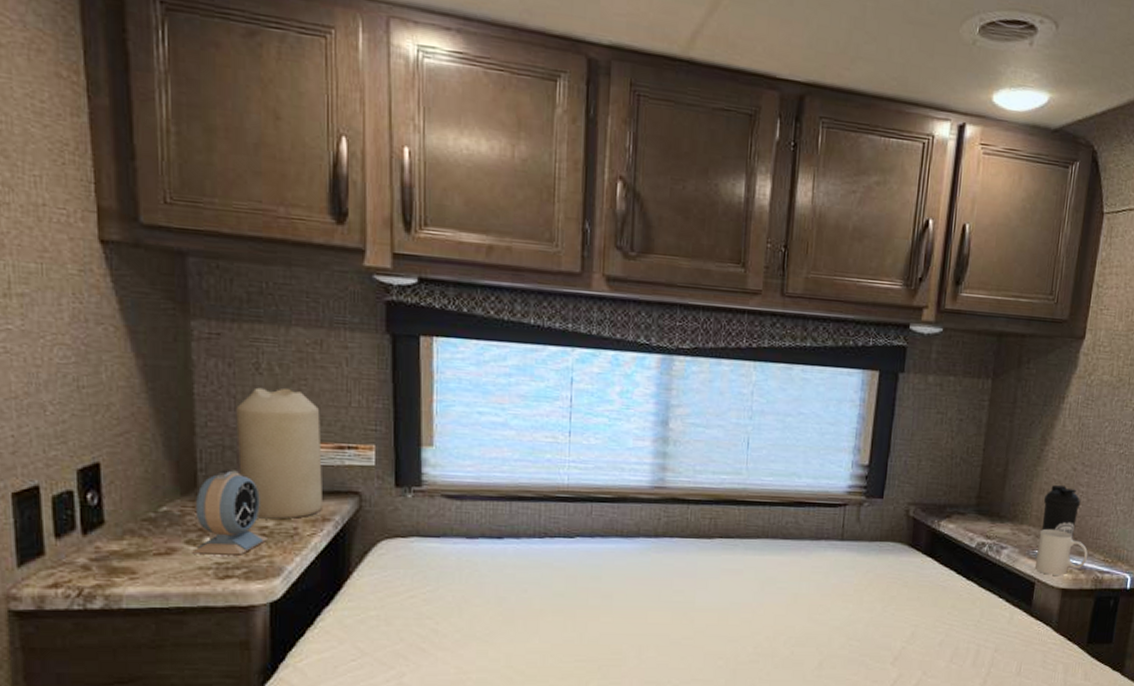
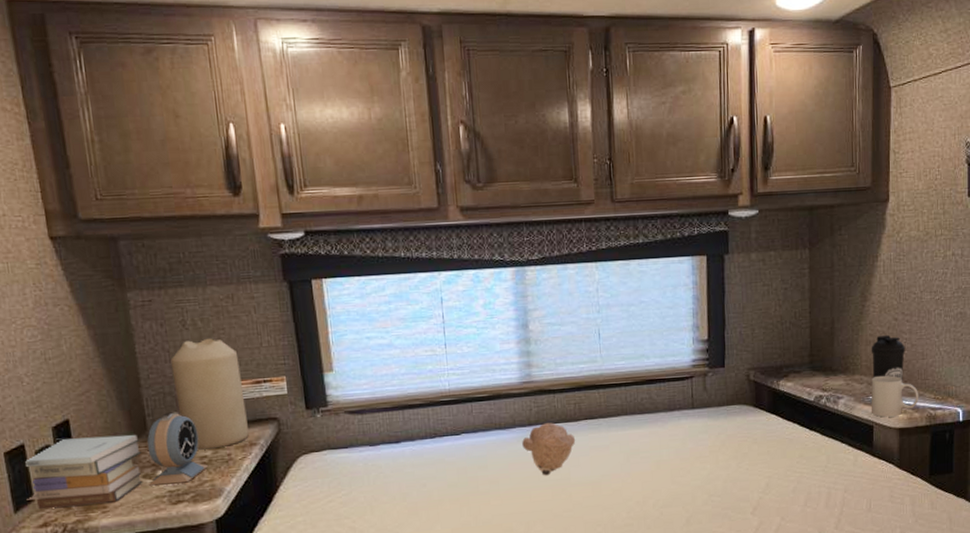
books: none [35,484,188,568] -> present [25,434,143,510]
teddy bear: none [645,536,707,596] -> present [522,422,576,476]

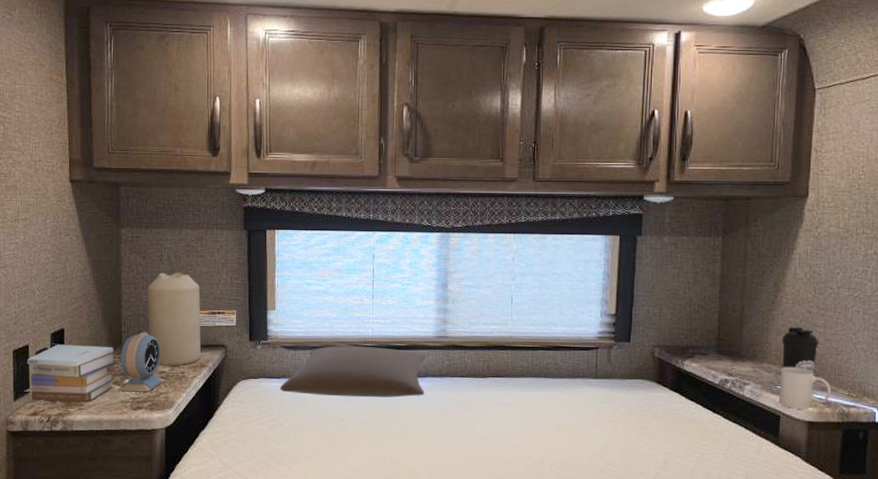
pillow: none [349,400,513,463] -> present [280,346,427,398]
teddy bear: present [522,422,576,476] -> none [432,376,482,425]

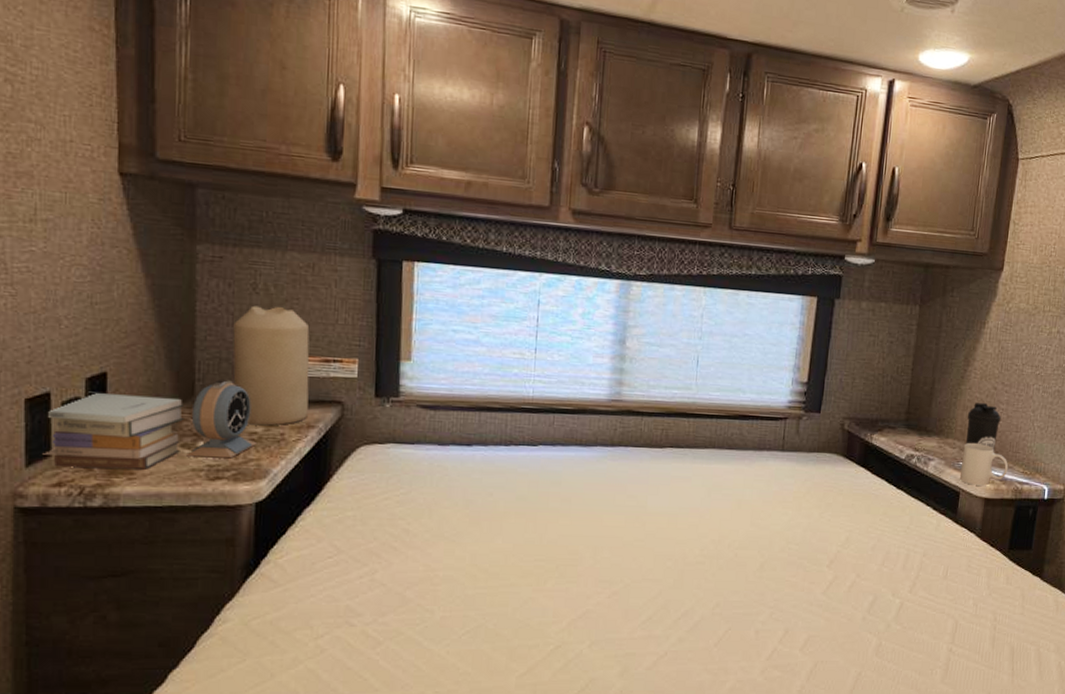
pillow: present [280,346,427,398] -> none [414,406,598,469]

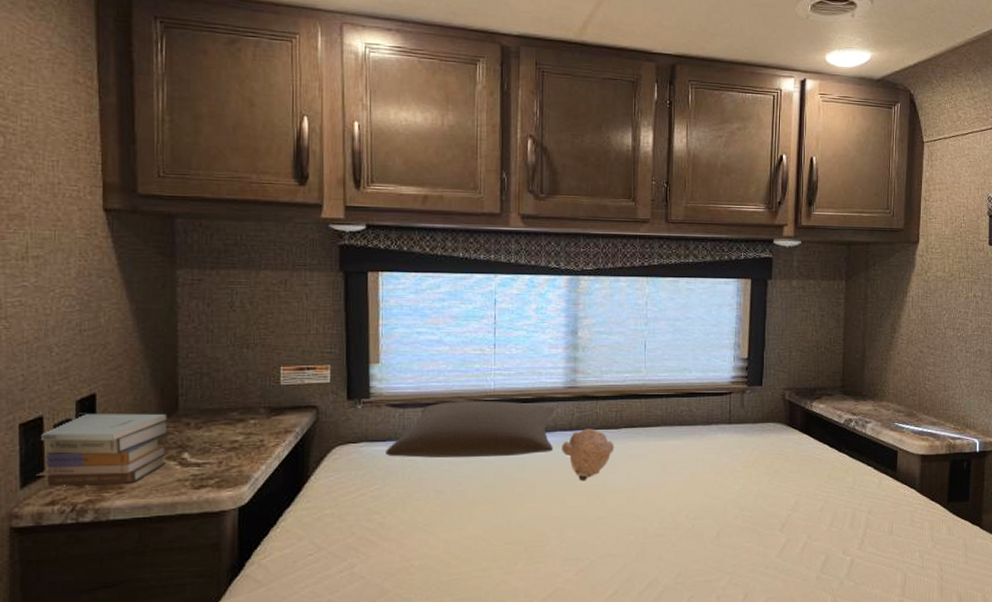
alarm clock: present [187,380,258,459] -> none [172,393,239,468]
candle: present [233,305,310,426] -> none [213,321,285,434]
pillow: none [414,406,598,469] -> present [386,401,556,458]
teddy bear: none [601,445,658,501] -> present [562,429,615,481]
mug: present [959,442,1009,486] -> none [896,403,941,444]
water bottle: present [966,403,1002,452] -> none [898,366,930,411]

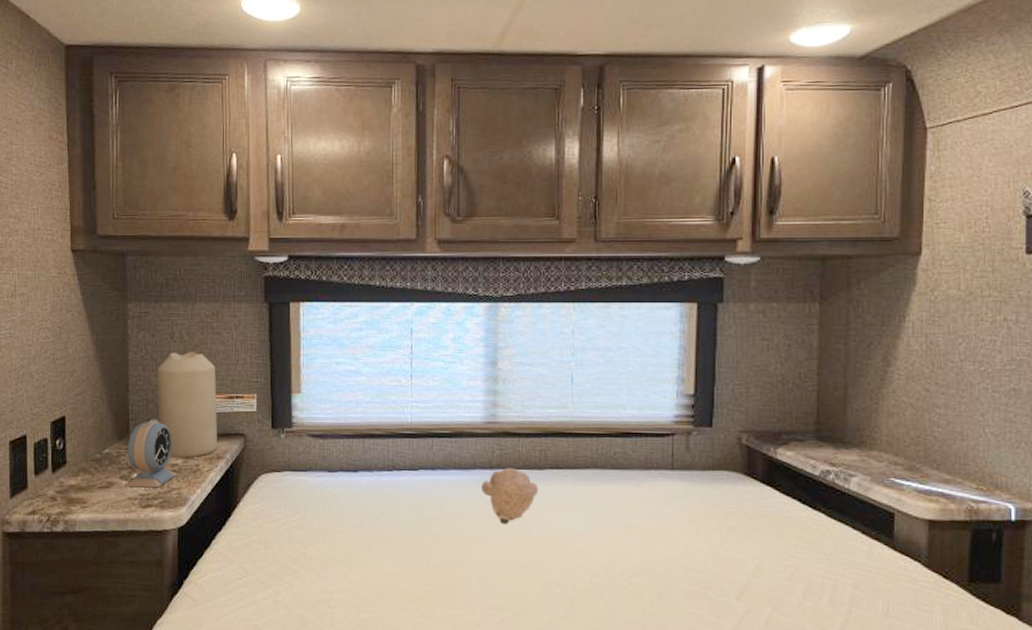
books: present [36,413,169,487] -> none [22,433,122,499]
alarm clock: none [172,393,239,468] -> present [124,418,178,488]
candle: none [213,321,285,434] -> present [157,351,217,458]
pillow: present [386,401,556,458] -> none [307,434,475,493]

